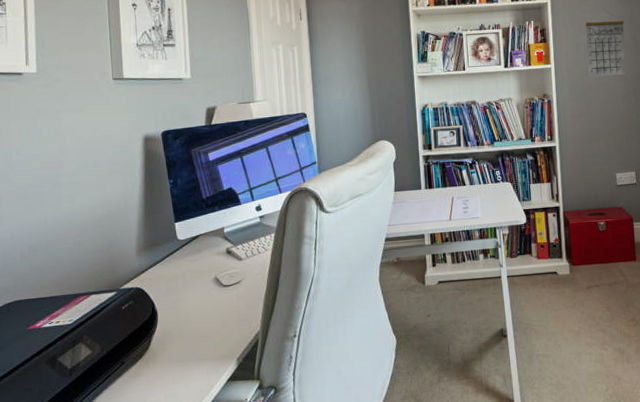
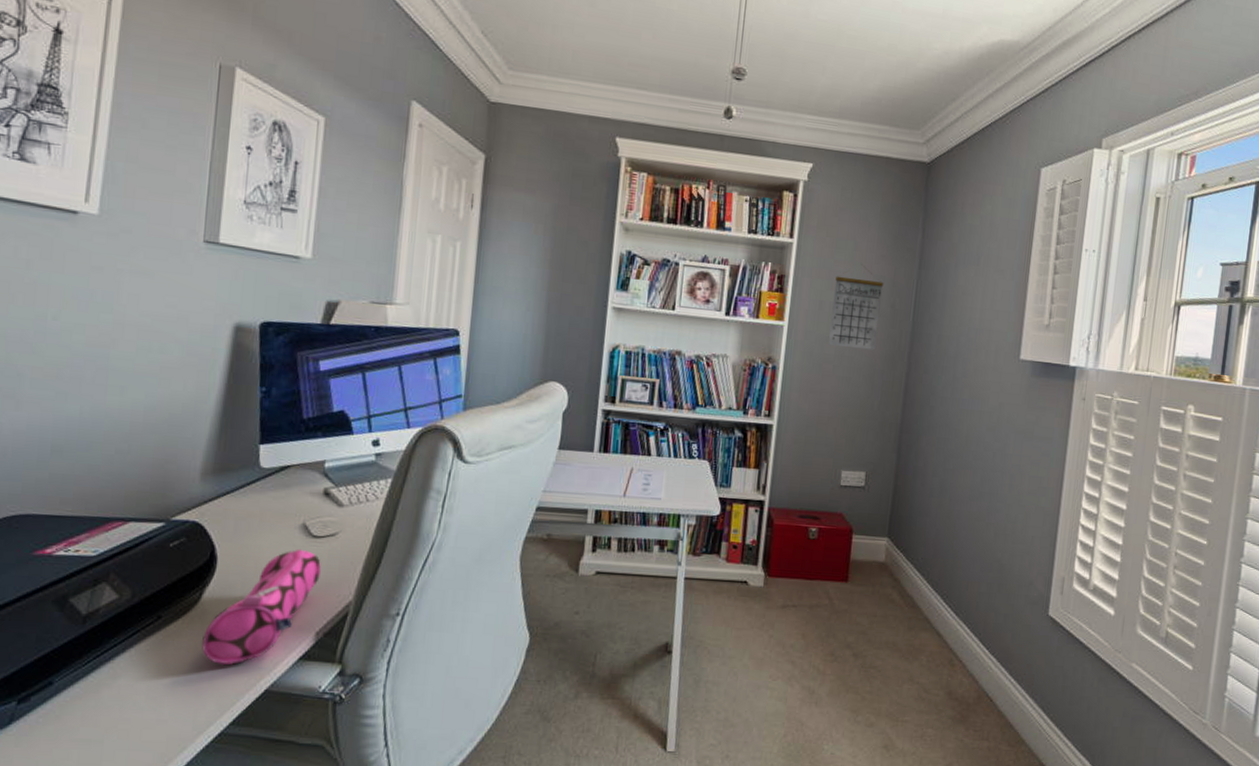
pencil case: none [156,296,234,392] -> present [202,548,321,665]

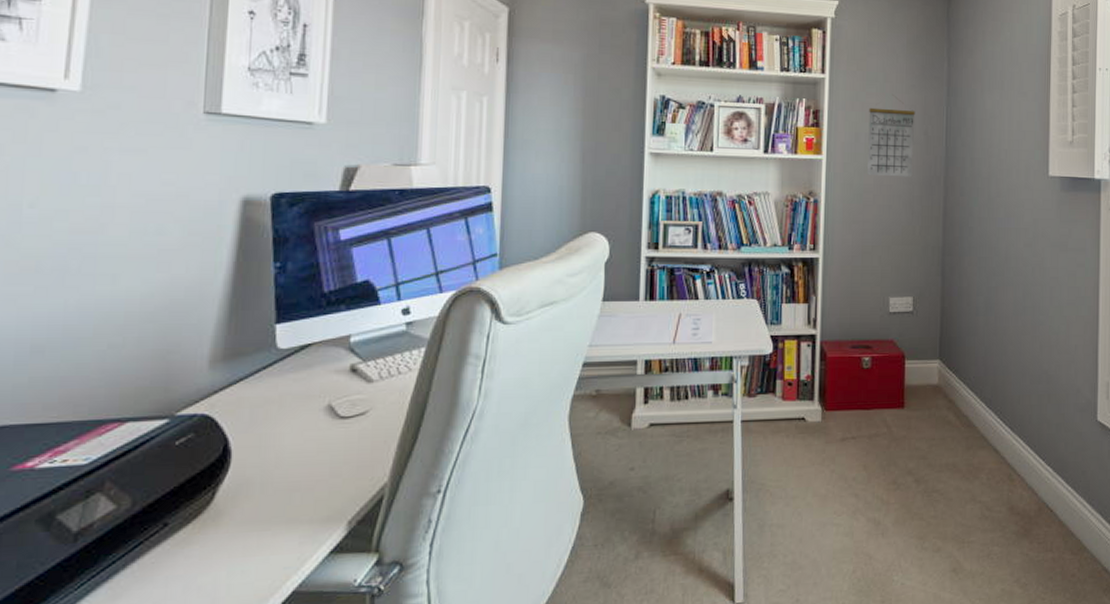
pencil case: present [202,548,321,665] -> none [217,432,351,569]

